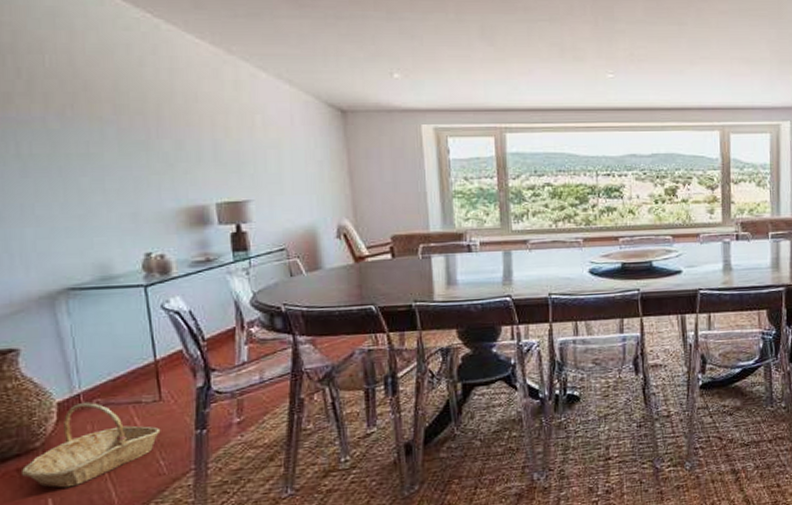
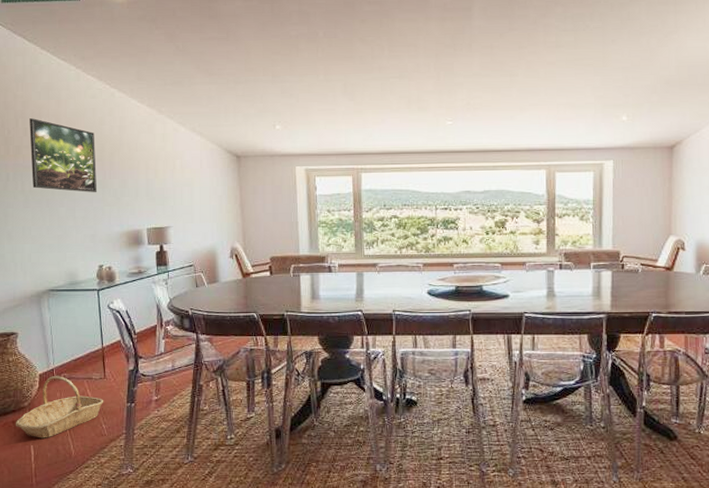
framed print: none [24,55,139,157] -> present [29,118,98,192]

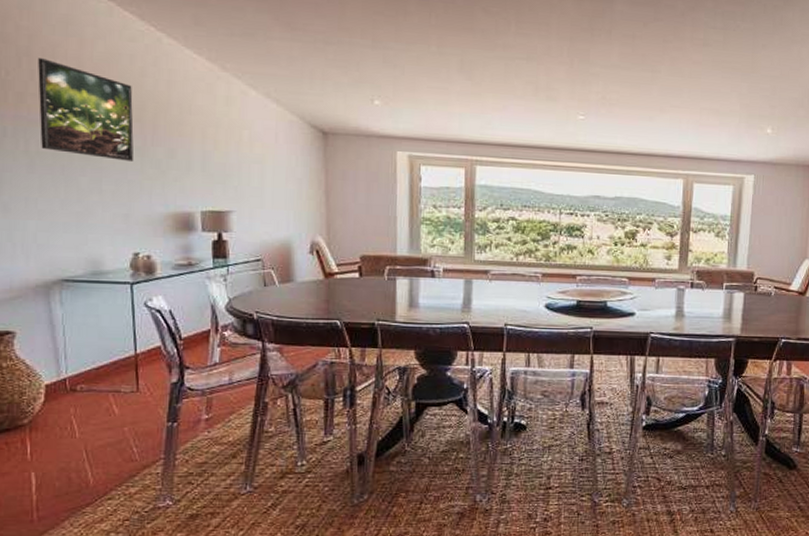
basket: present [16,375,104,438] -> none [10,386,136,464]

